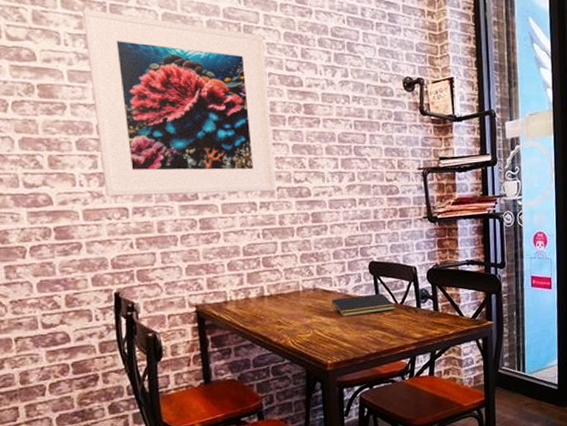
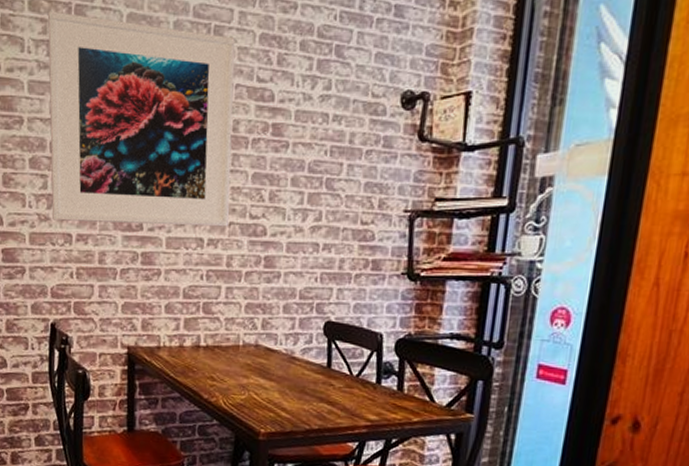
notepad: present [331,293,395,317] -> none [273,359,349,383]

